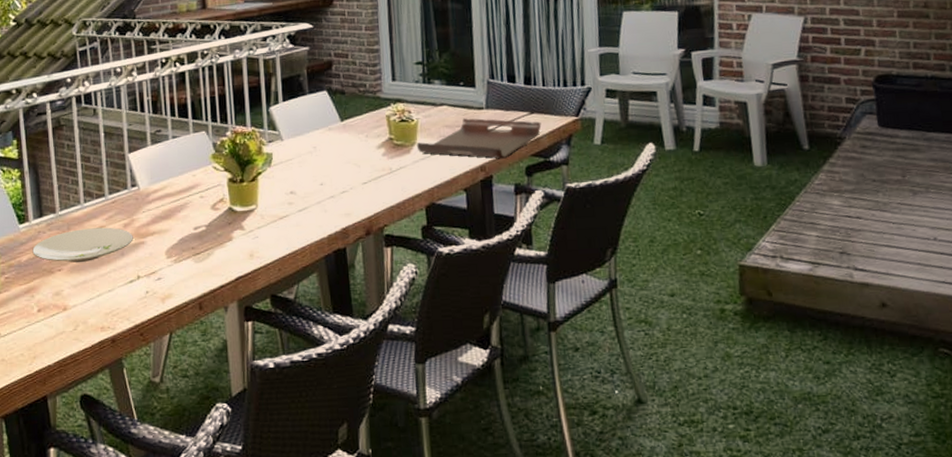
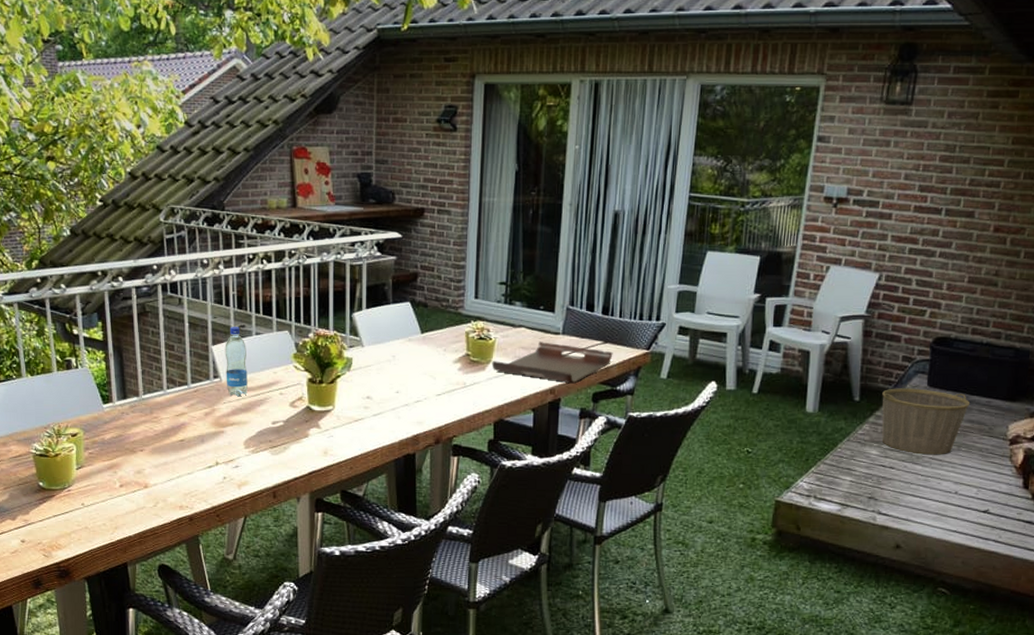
plate: present [32,227,133,263] -> none [116,414,213,445]
bottle: none [141,132,167,204] -> present [225,327,248,397]
basket: none [832,130,929,201] -> present [882,388,971,455]

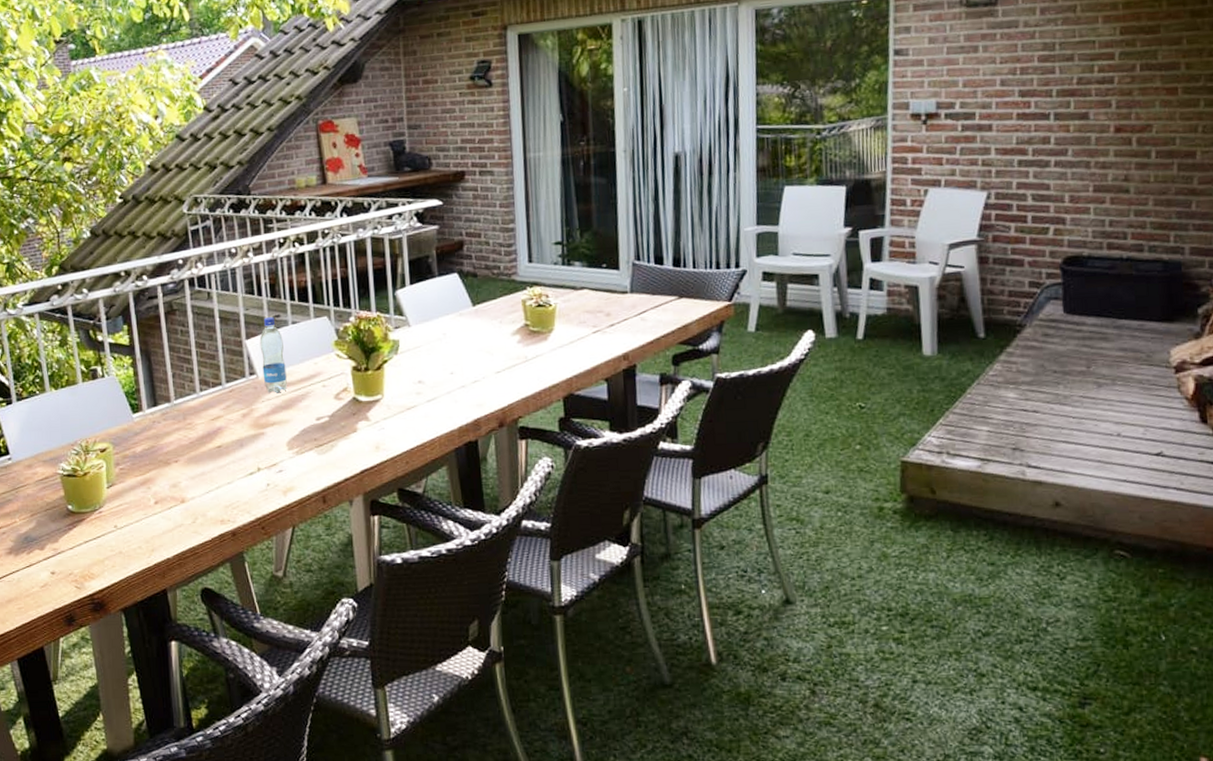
serving tray: present [491,342,613,384] -> none [554,303,691,347]
basket: present [882,388,971,455] -> none [1011,317,1120,393]

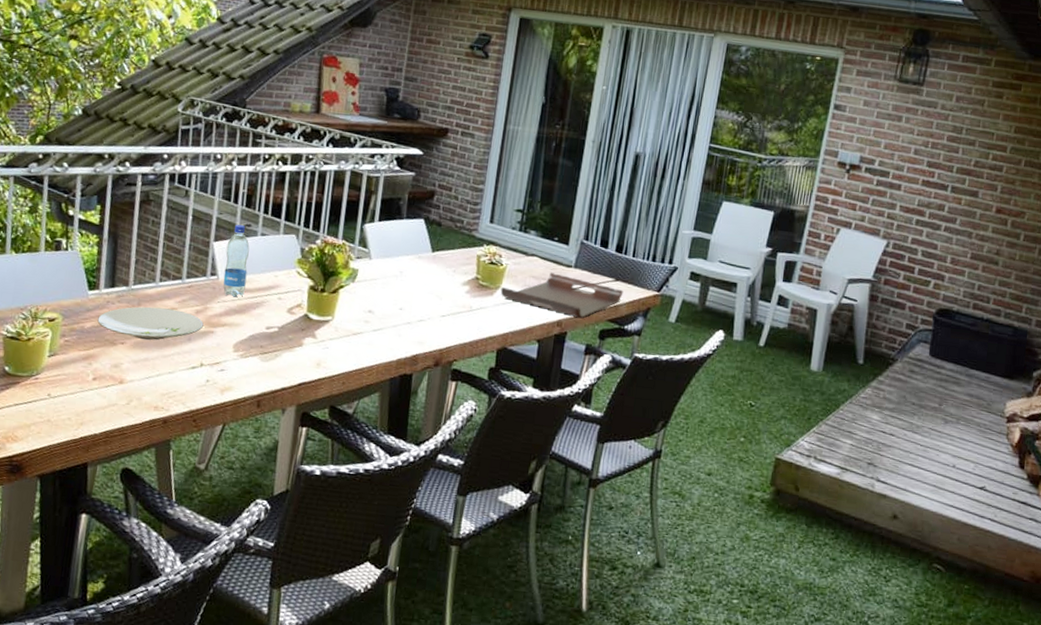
plate: none [147,417,253,454] -> present [97,306,204,340]
serving tray: none [554,303,691,347] -> present [500,272,624,319]

